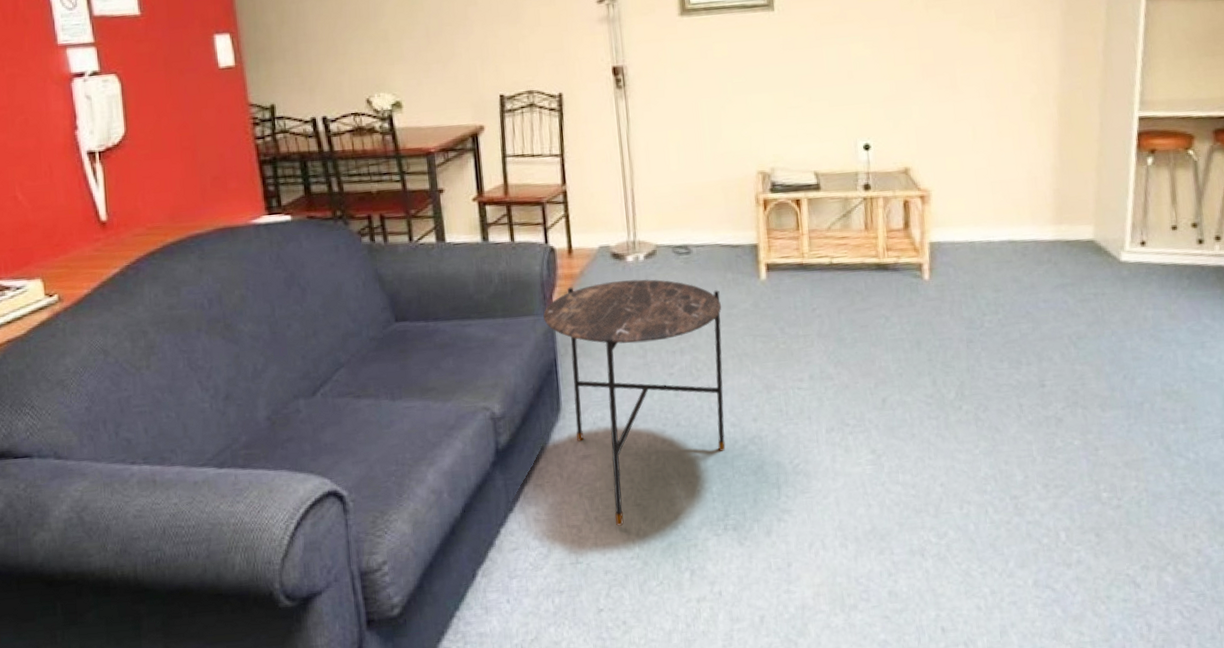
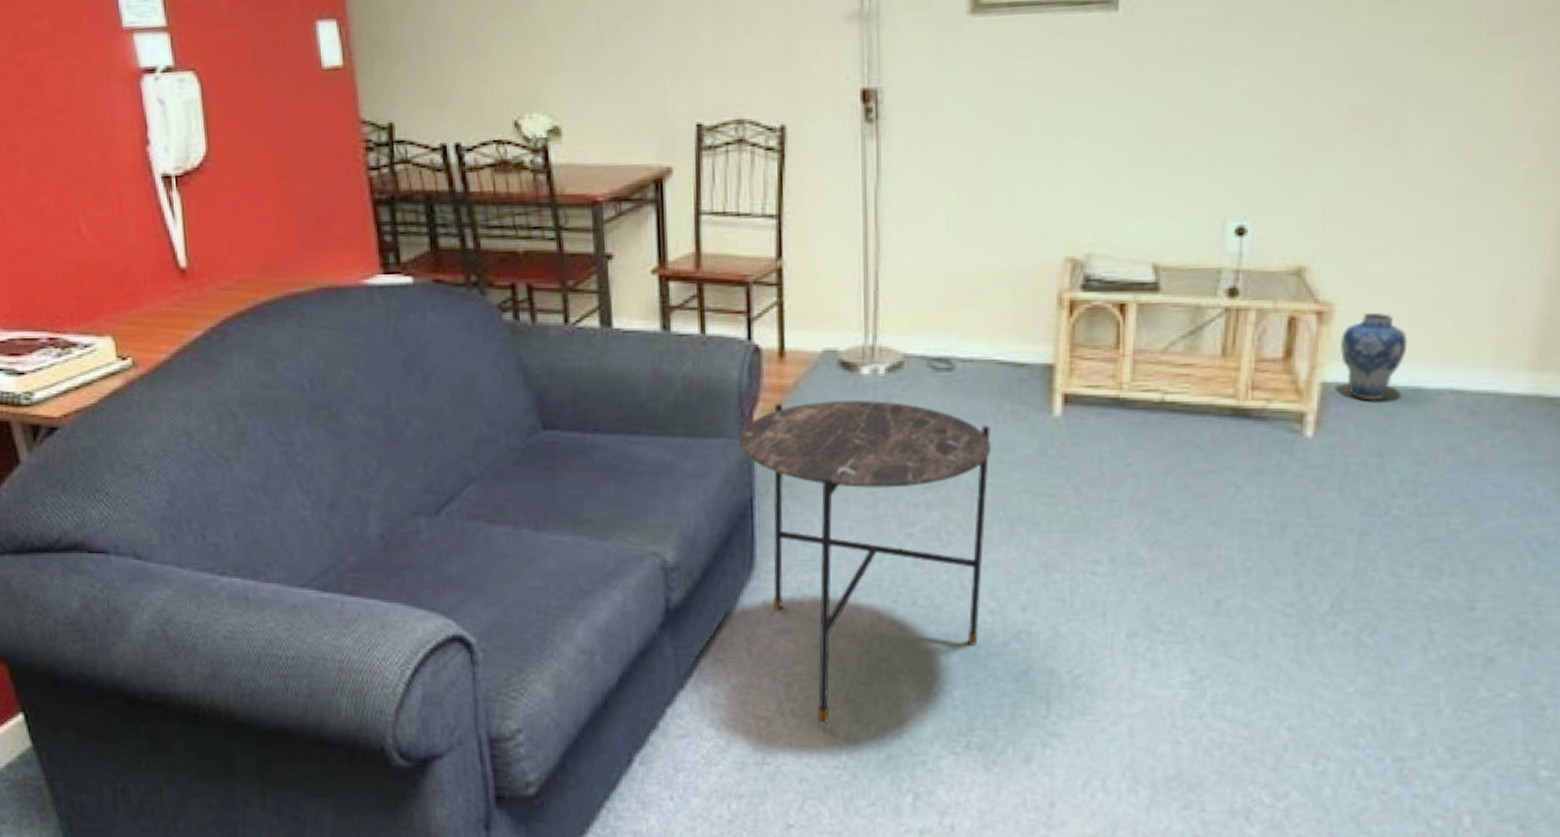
vase: none [937,193,979,252] -> present [1339,312,1408,401]

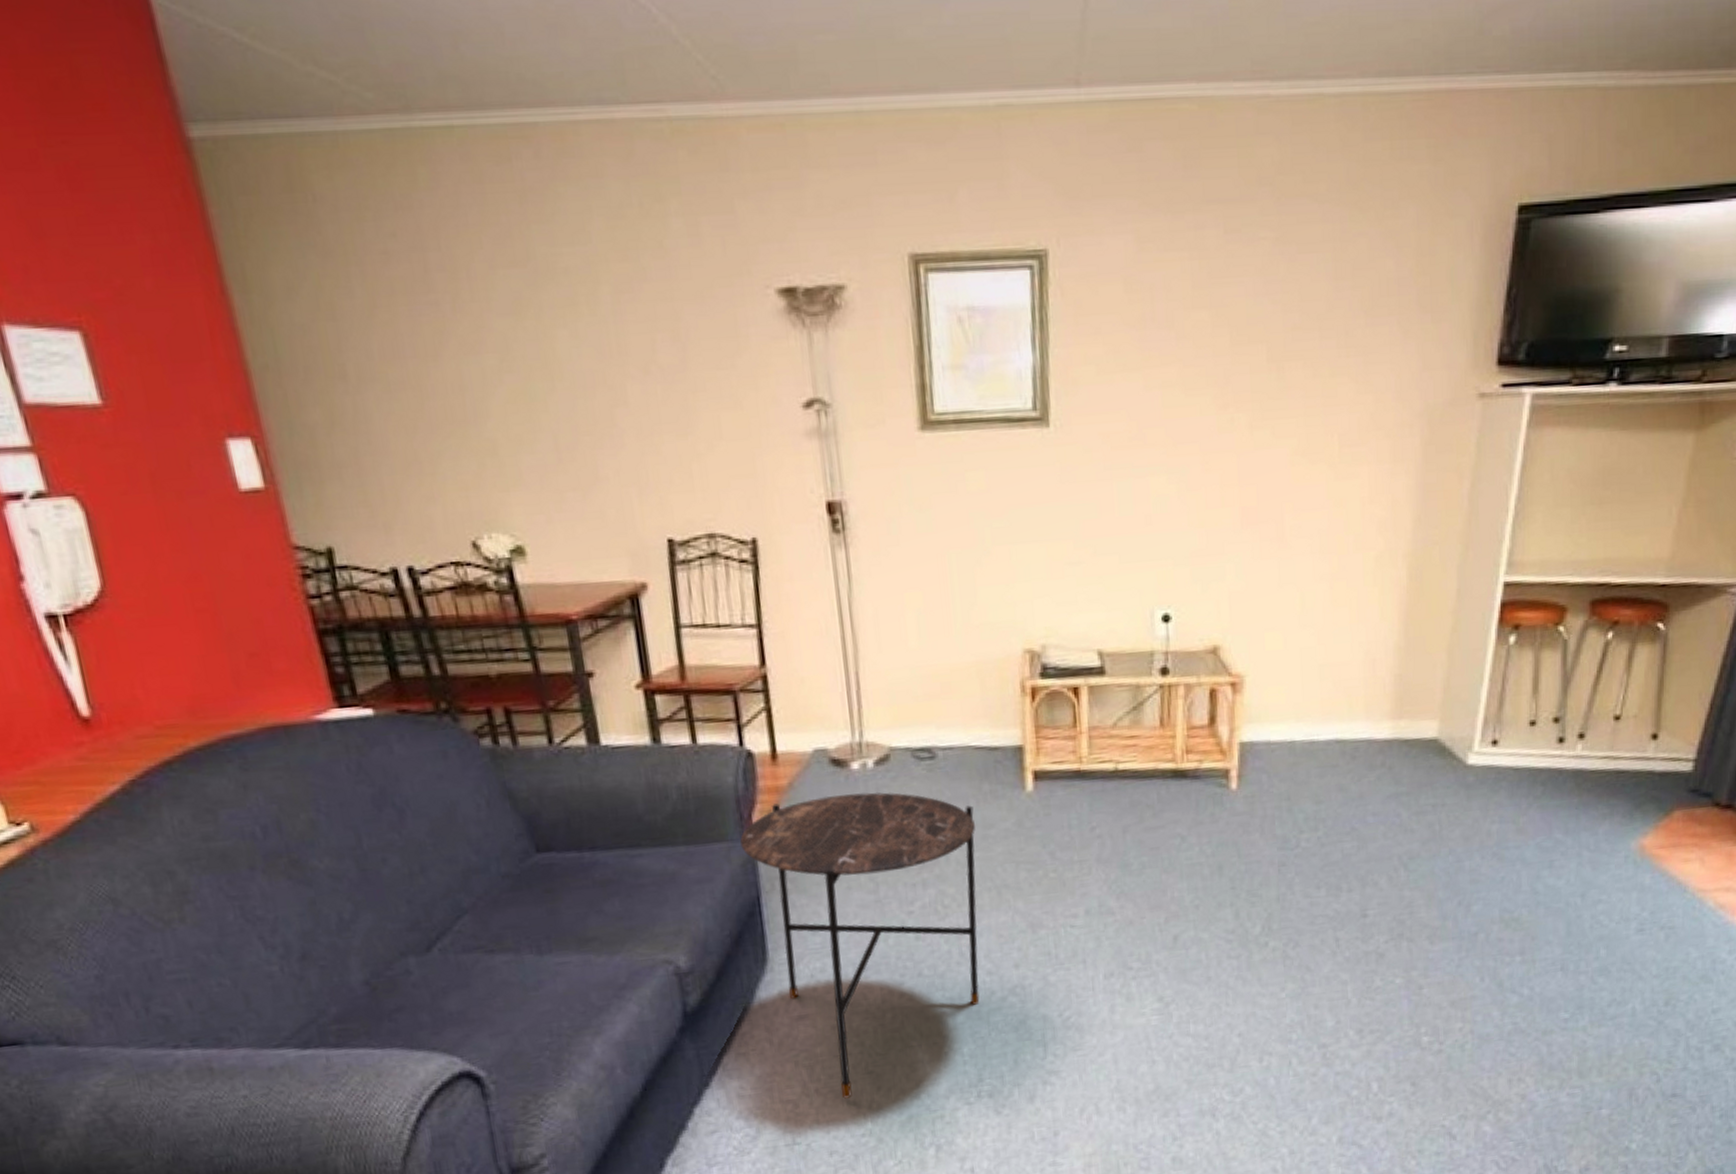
vase: present [1339,312,1408,401] -> none [1250,680,1302,755]

